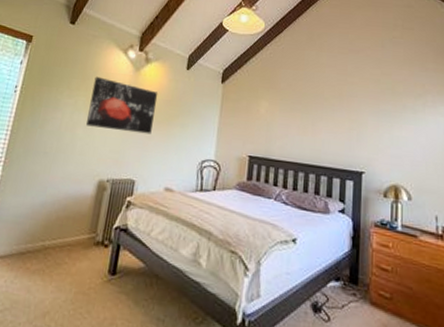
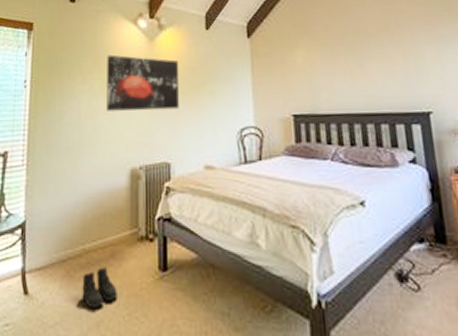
boots: none [33,264,68,301] -> present [82,267,117,309]

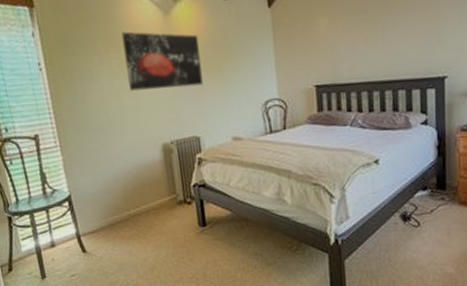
boots: present [82,267,117,309] -> none [132,227,165,259]

